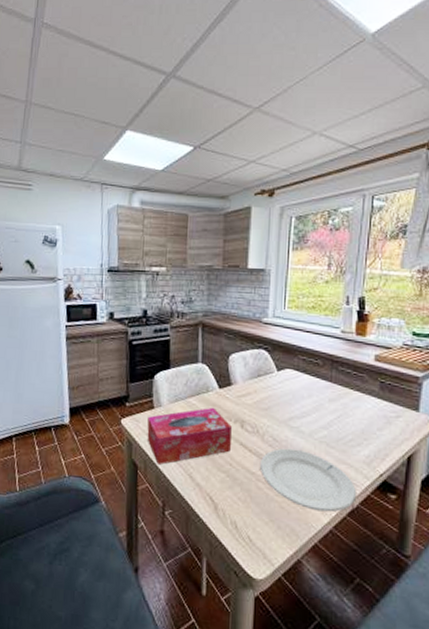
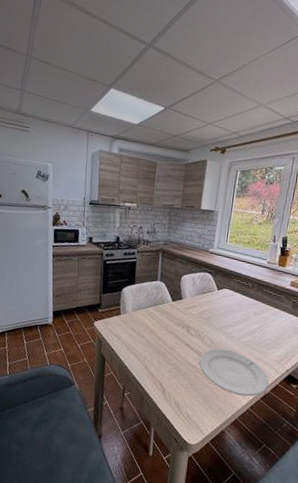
tissue box: present [147,407,232,466] -> none [113,315,180,358]

